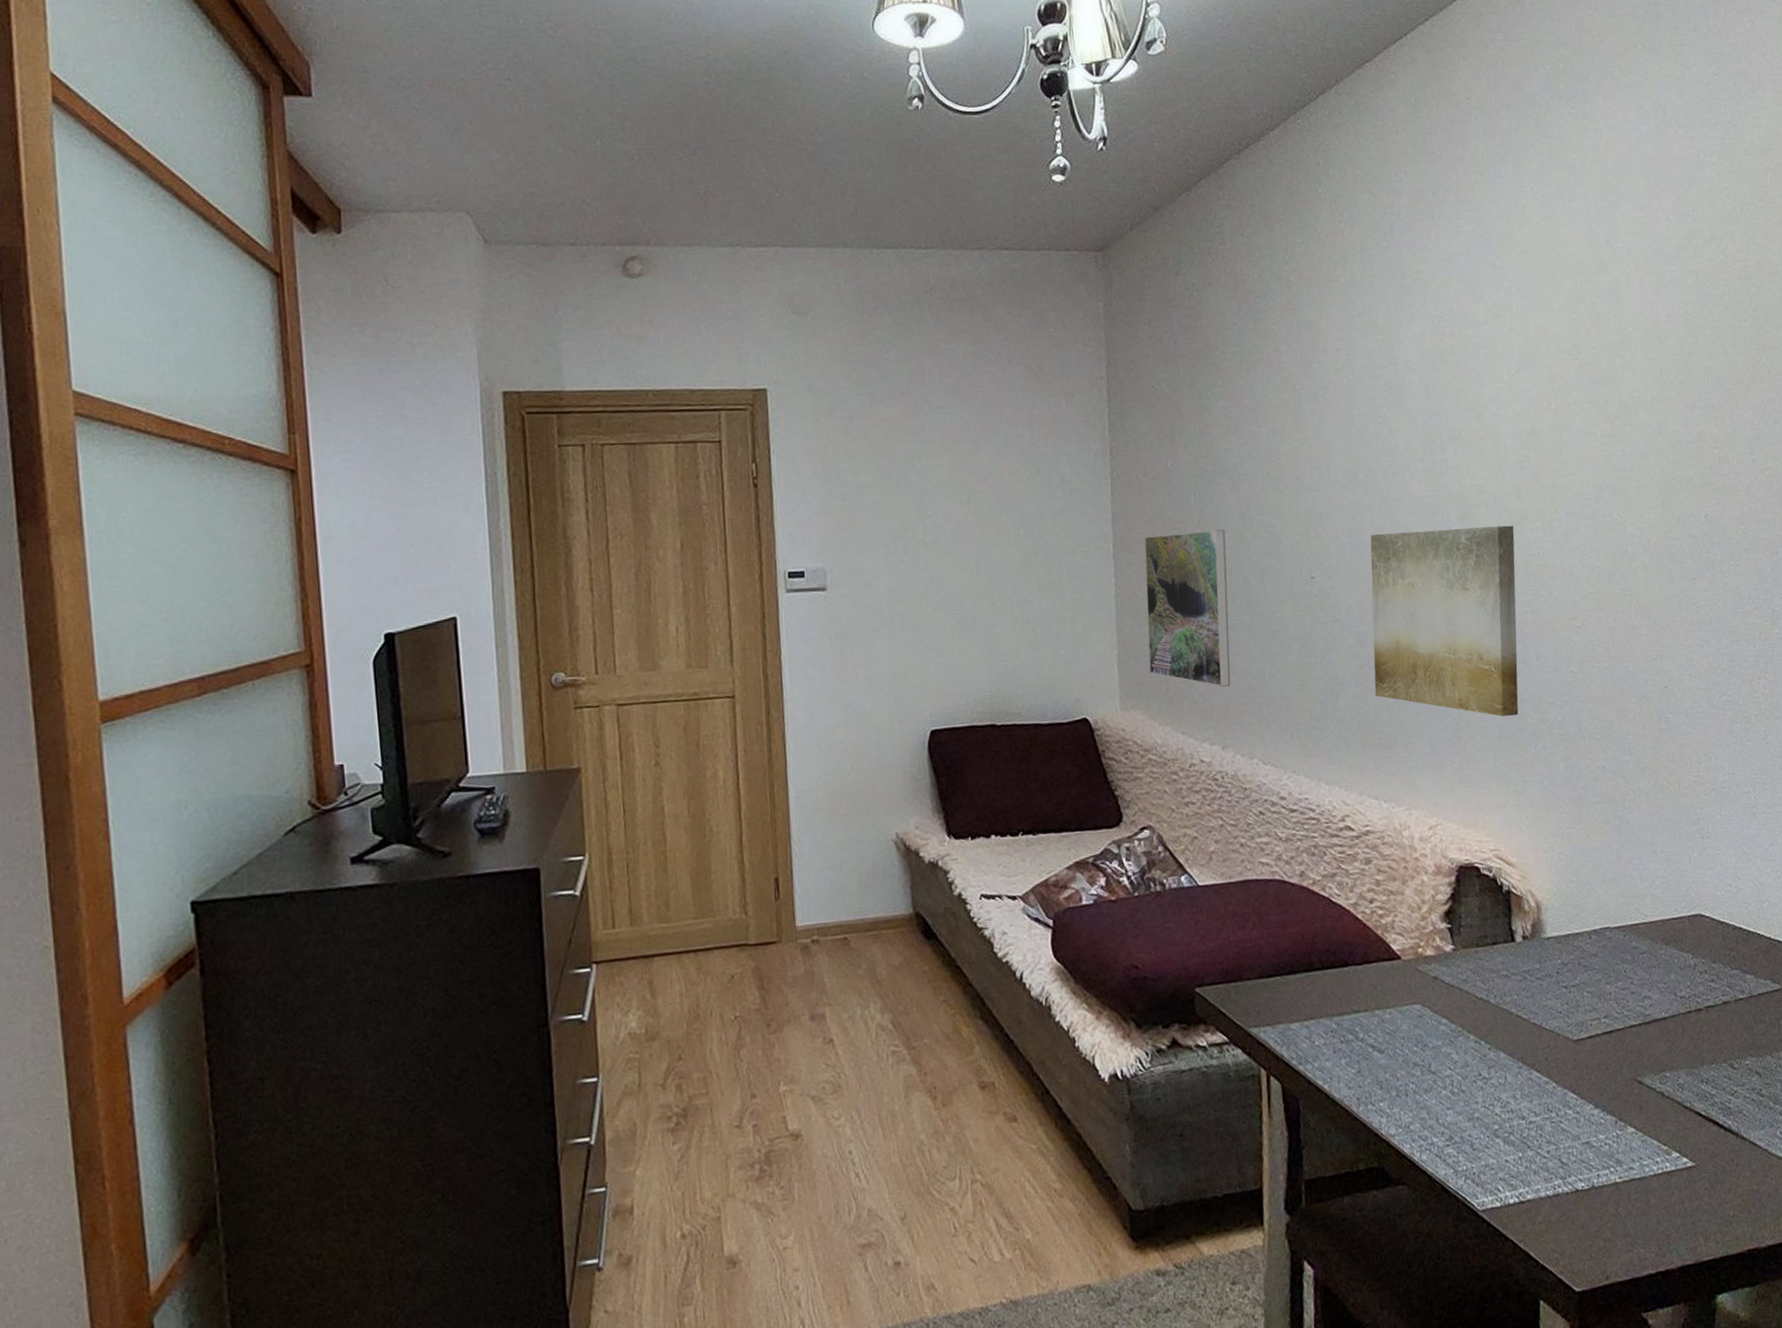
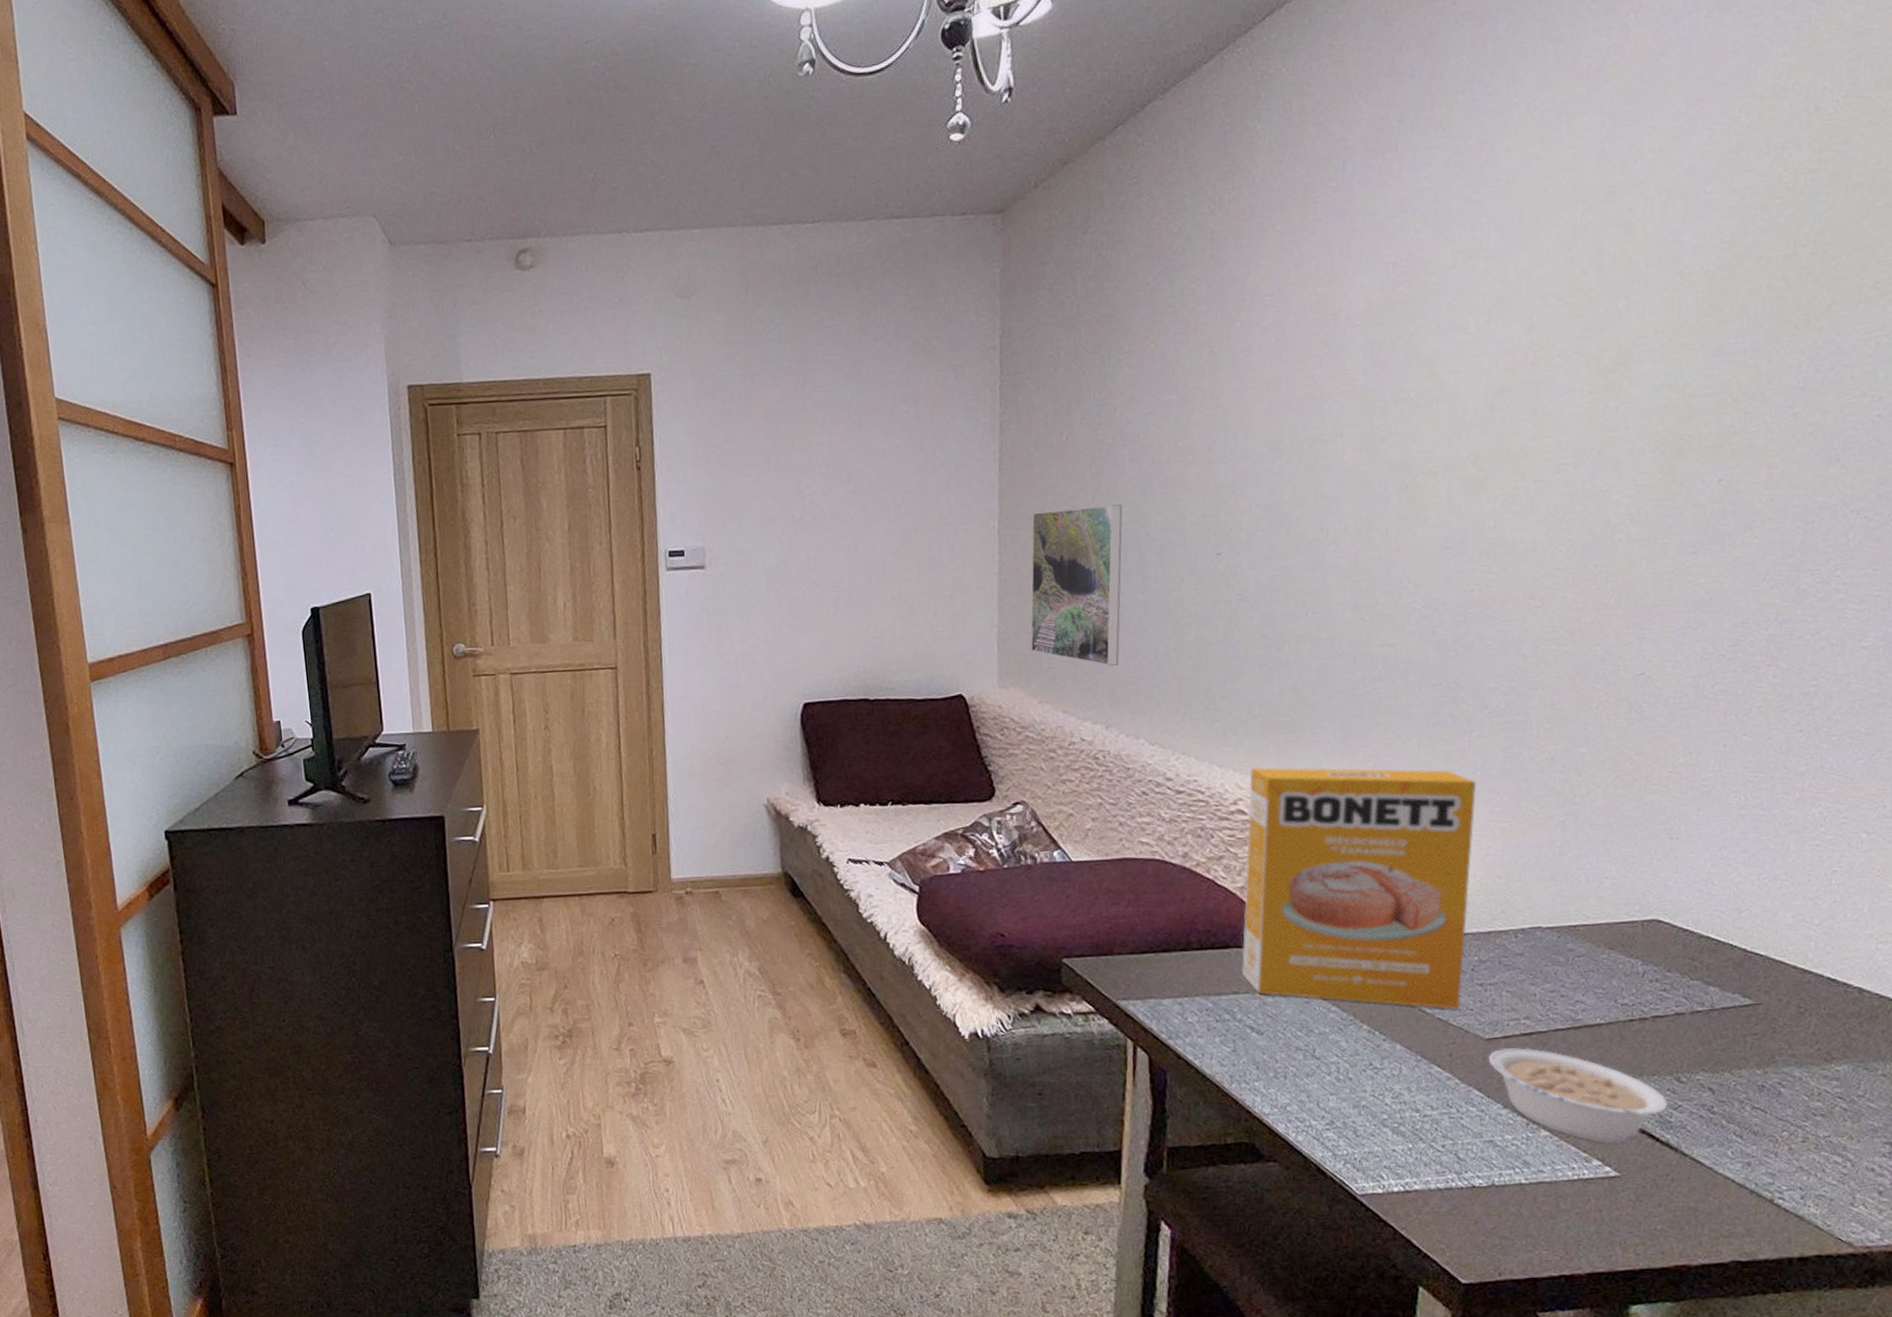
box: none [1353,780,1551,1014] -> present [1241,766,1477,1009]
wall art: present [1370,525,1519,717] -> none [1282,494,1466,703]
legume: none [1577,1046,1726,1135] -> present [1488,1048,1668,1144]

